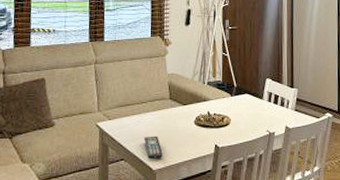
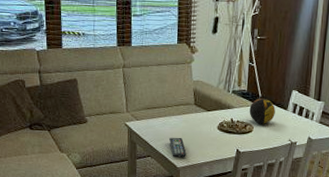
decorative orb: none [225,89,251,116] -> present [249,98,275,124]

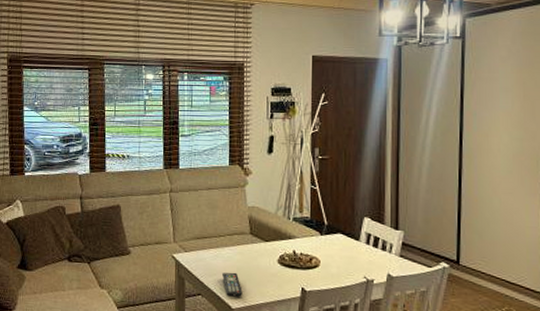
decorative orb: present [249,98,275,124] -> none [314,227,345,258]

